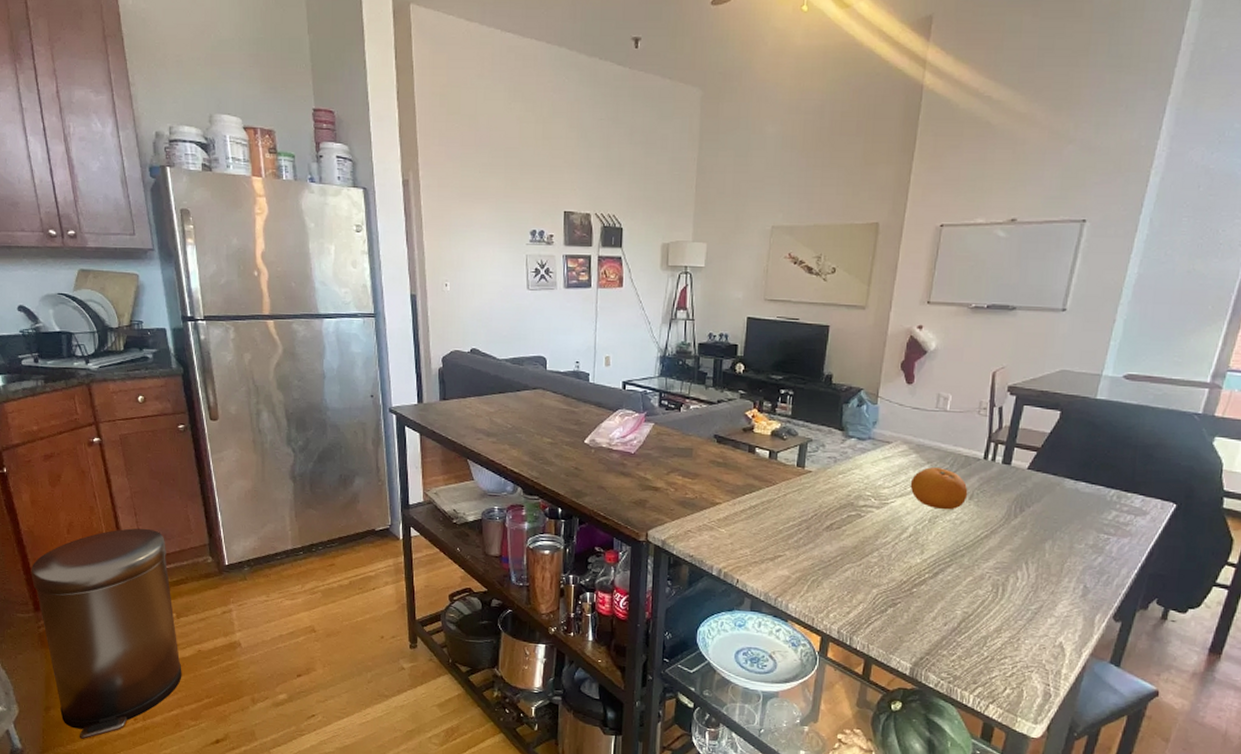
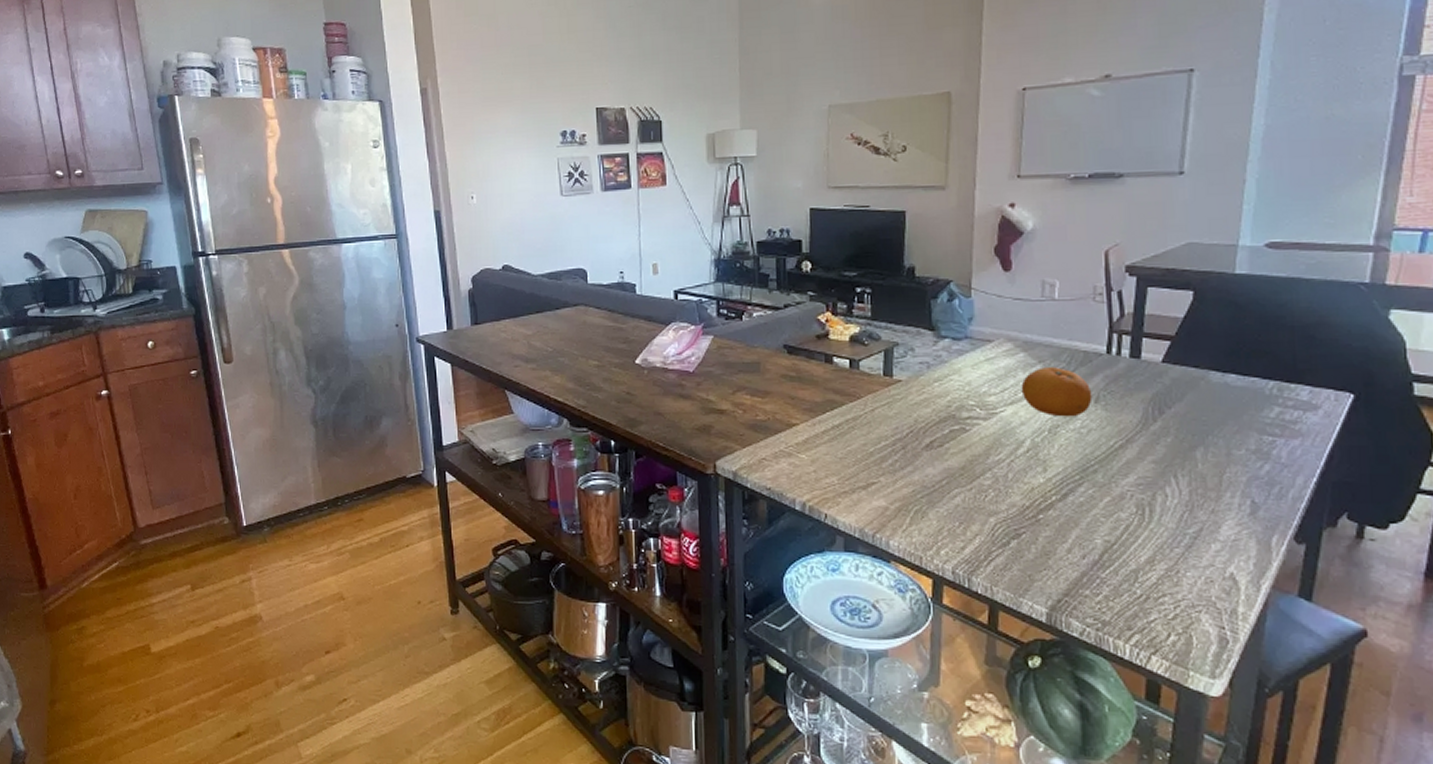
pedal bin: present [31,528,182,739] -> none [35,488,198,737]

